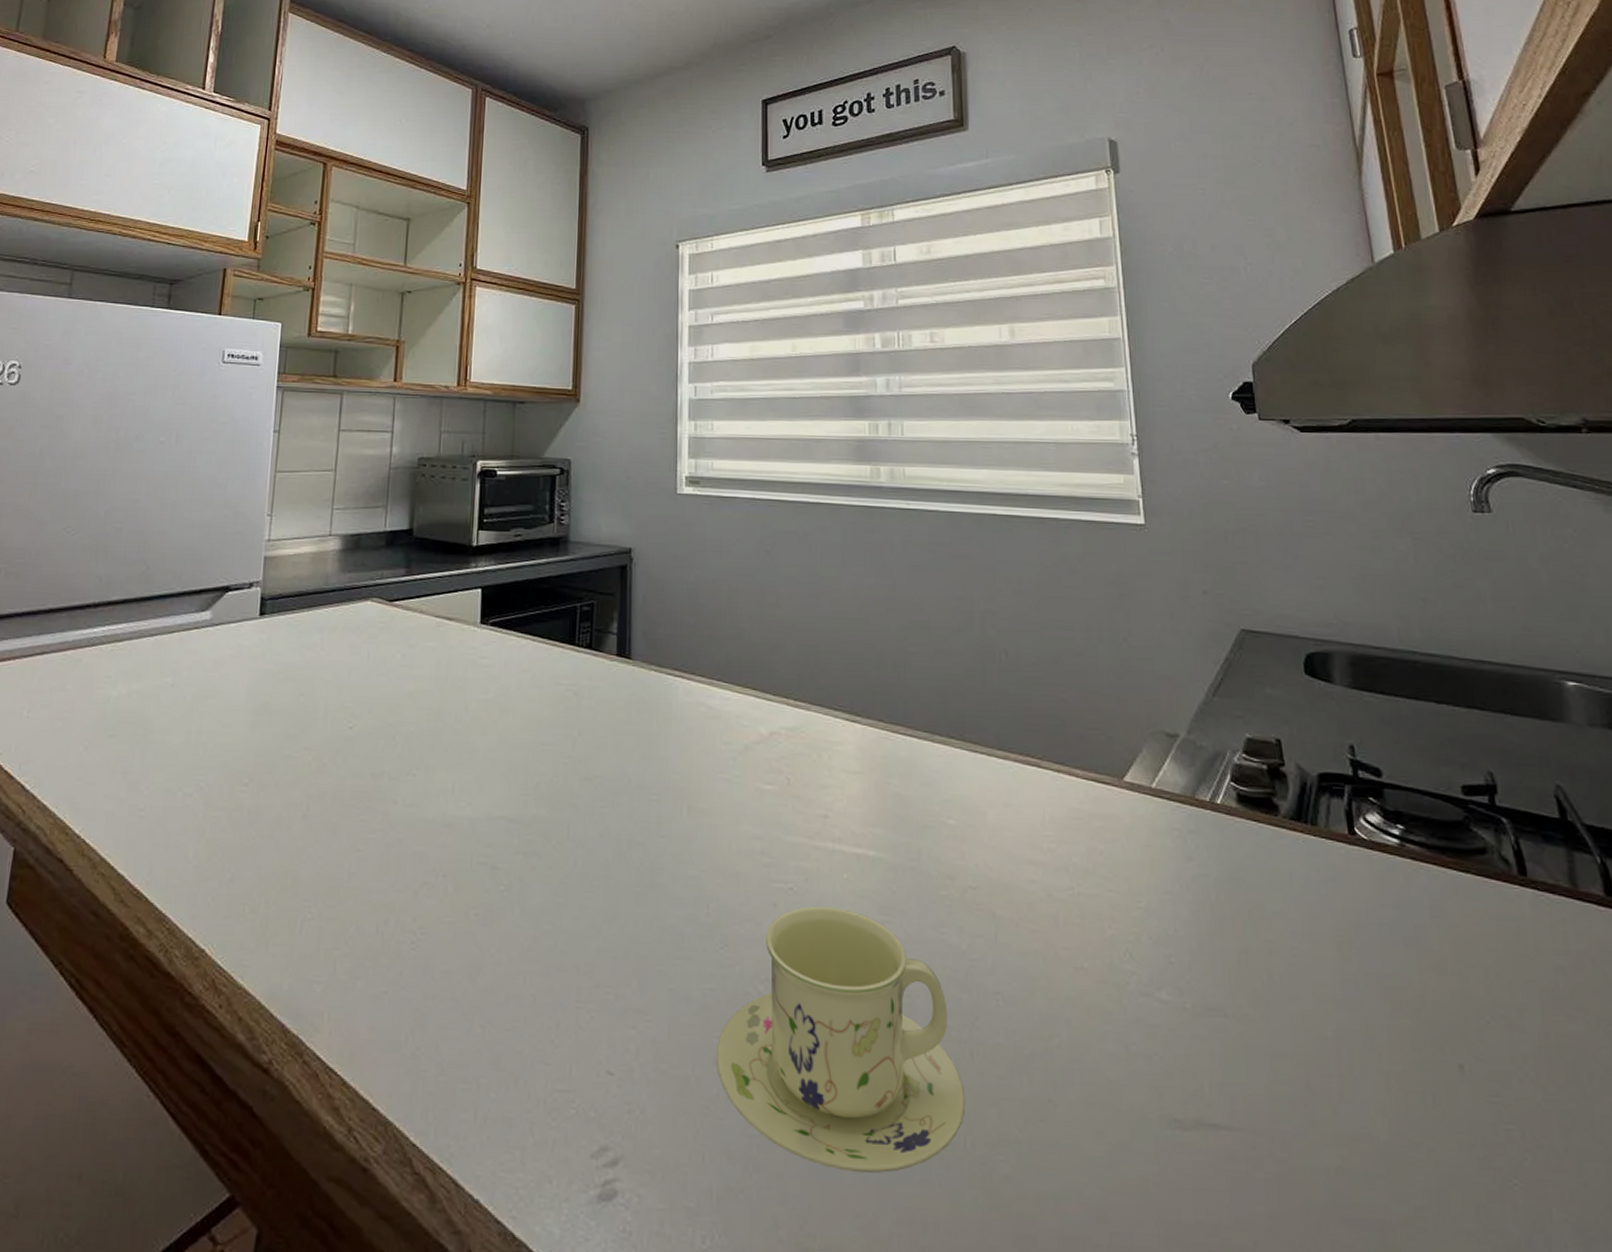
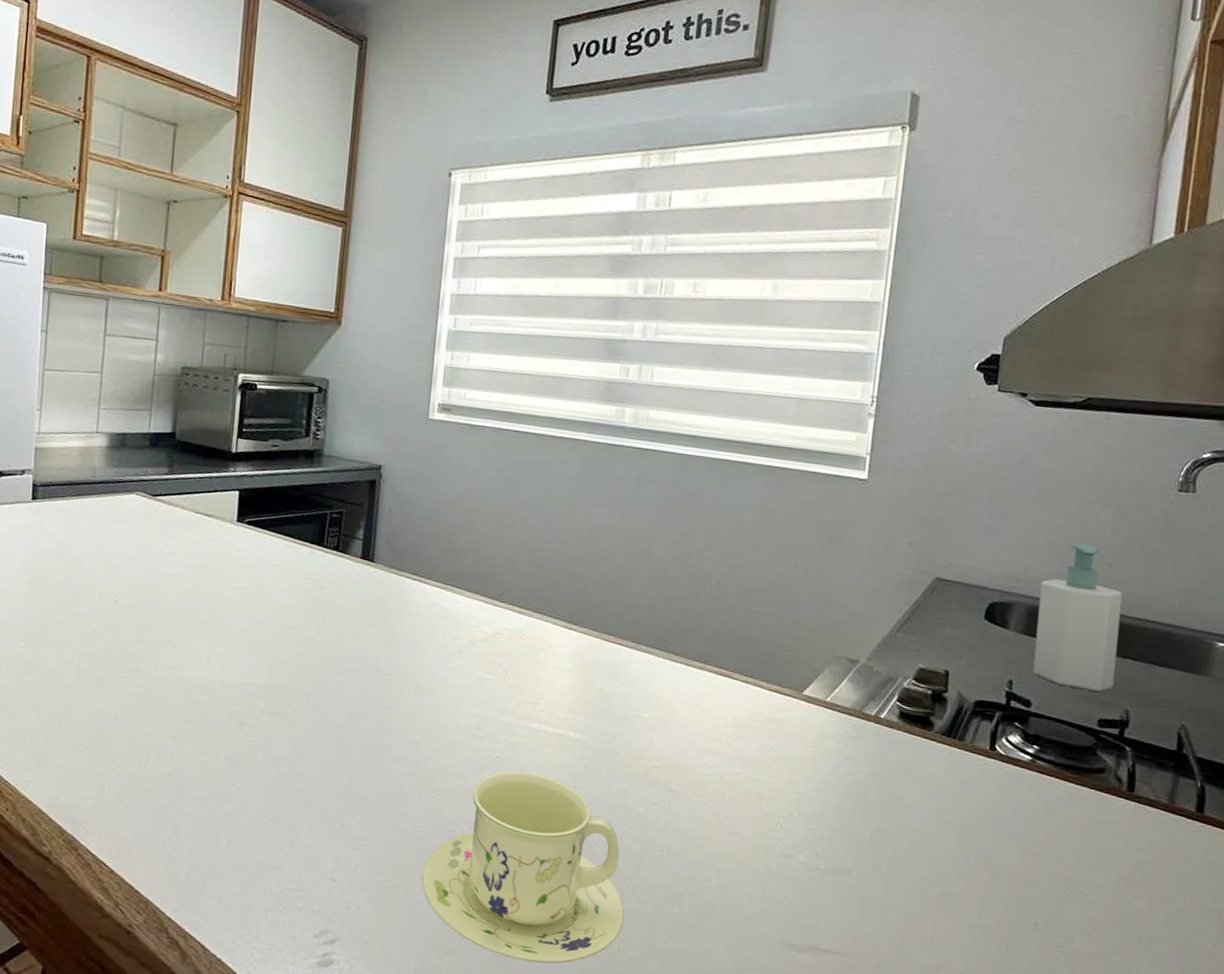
soap bottle: none [1356,578,1467,751] -> present [1032,543,1123,692]

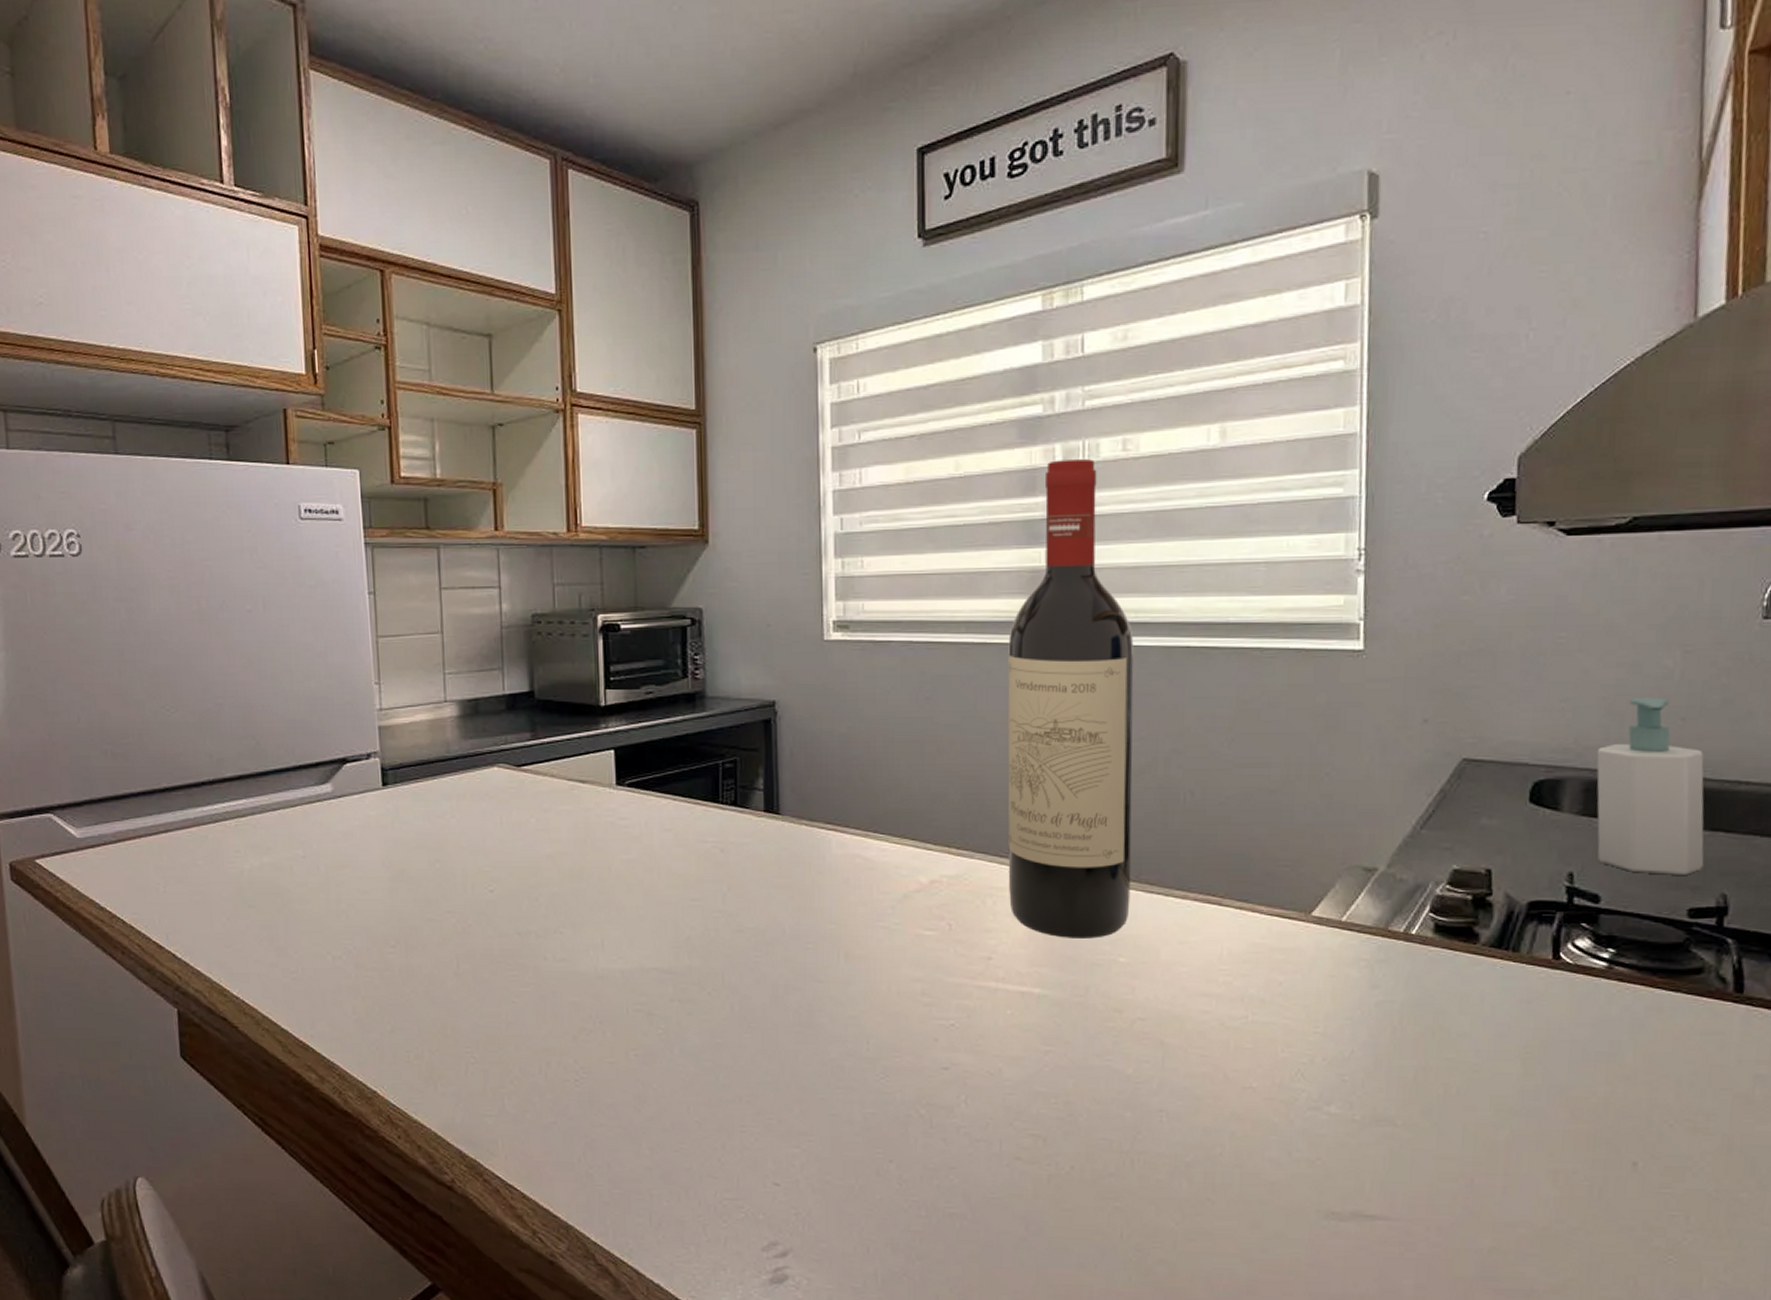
cup and saucer: present [422,771,625,964] -> none [879,1039,1124,1259]
wine bottle: none [558,292,685,696] -> present [1007,459,1134,939]

